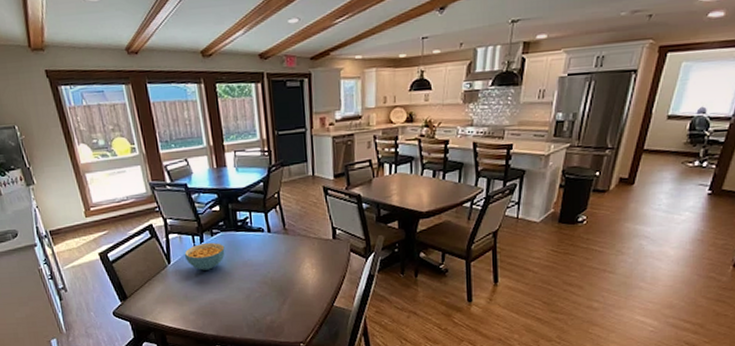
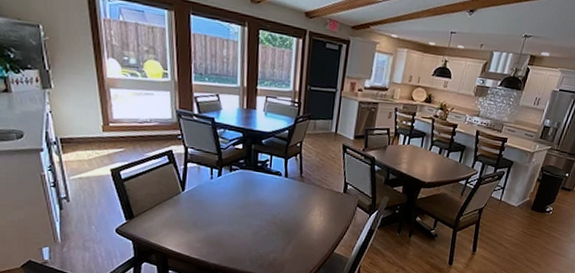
cereal bowl: present [184,242,225,270] -> none [200,177,241,203]

